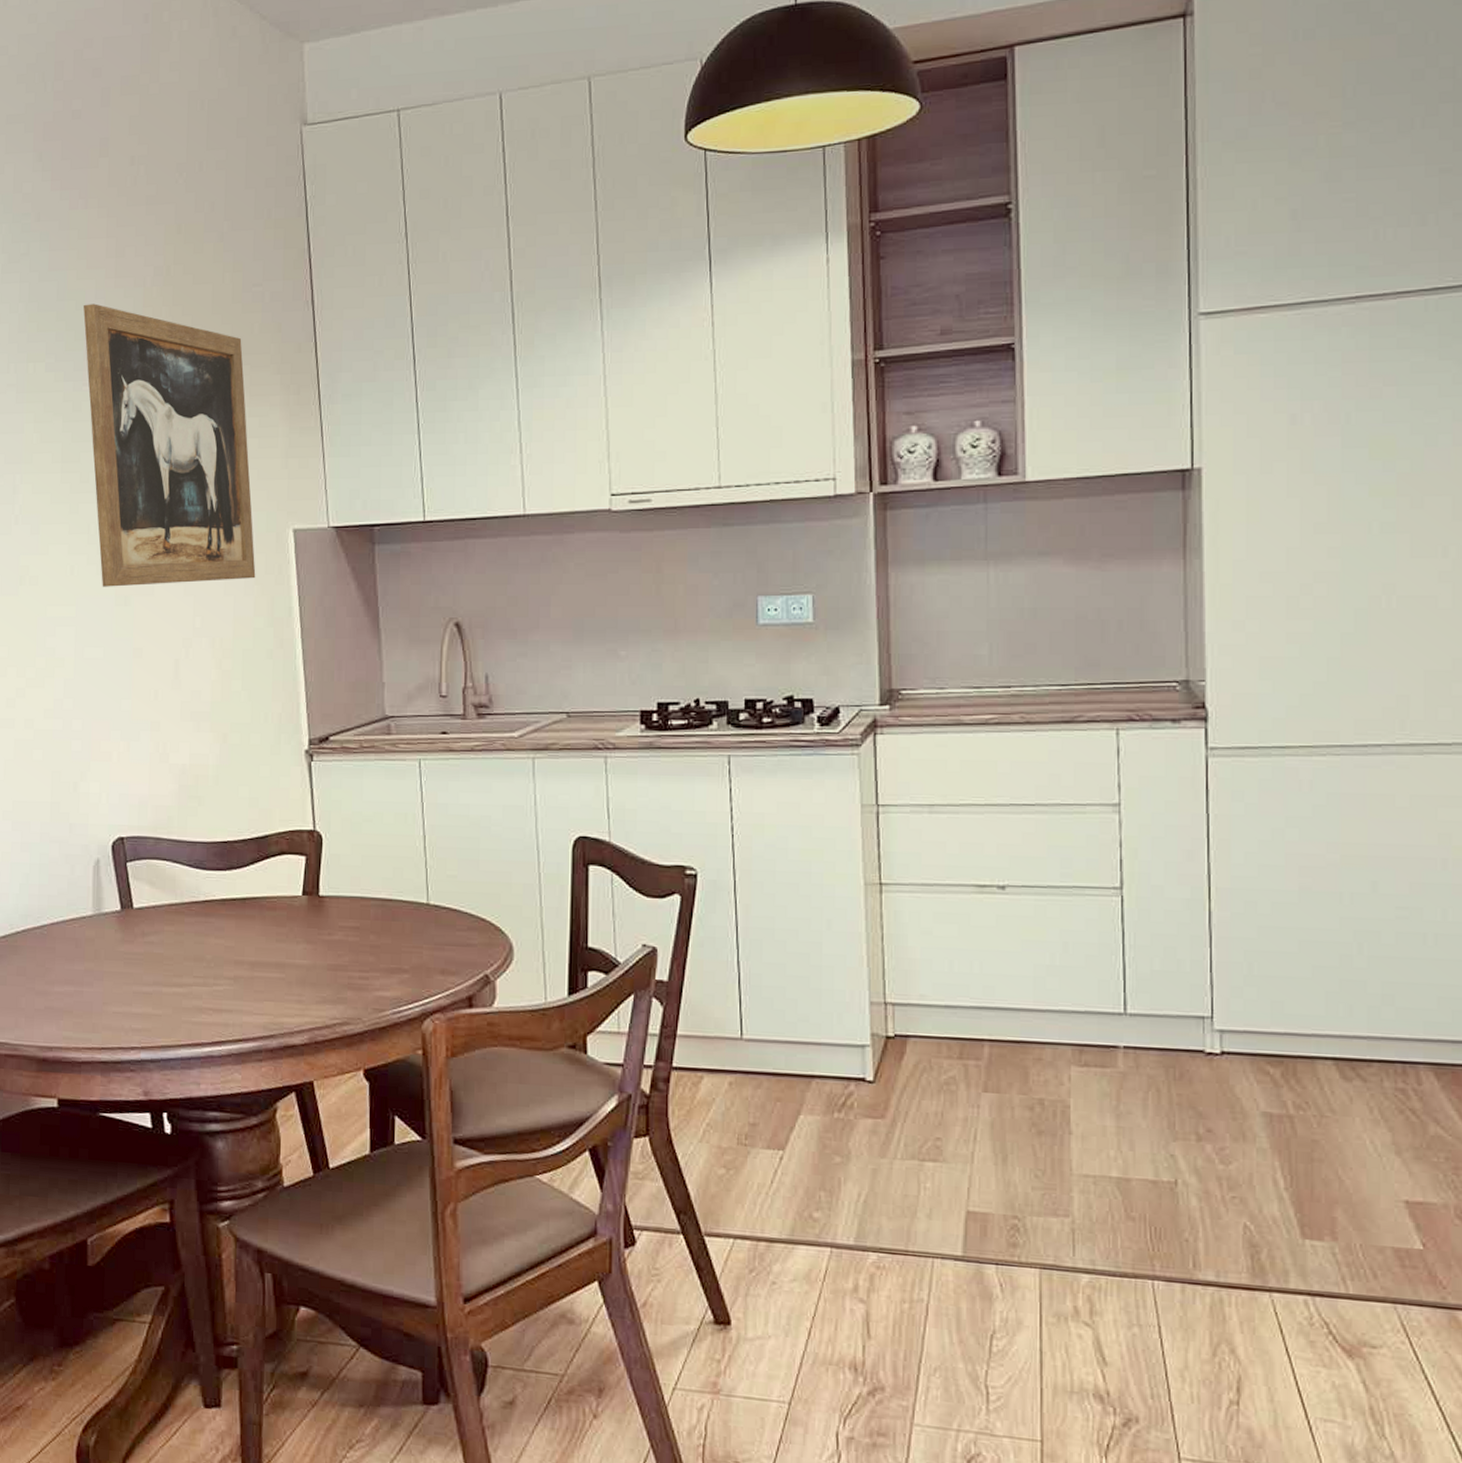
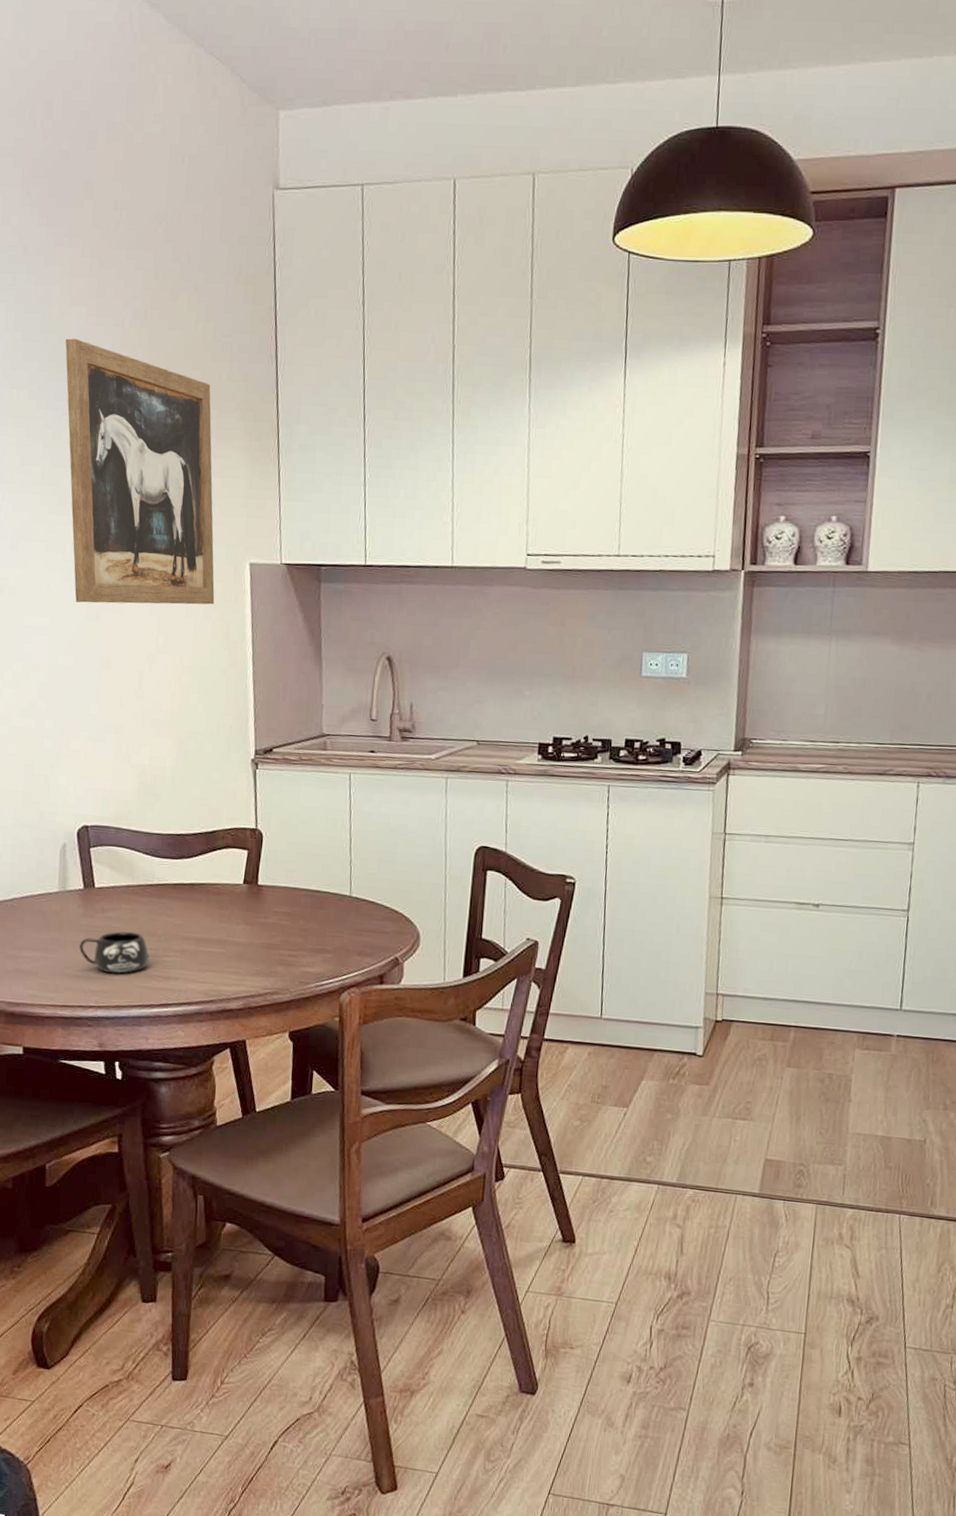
mug: none [117,957,198,1008] -> present [78,931,149,974]

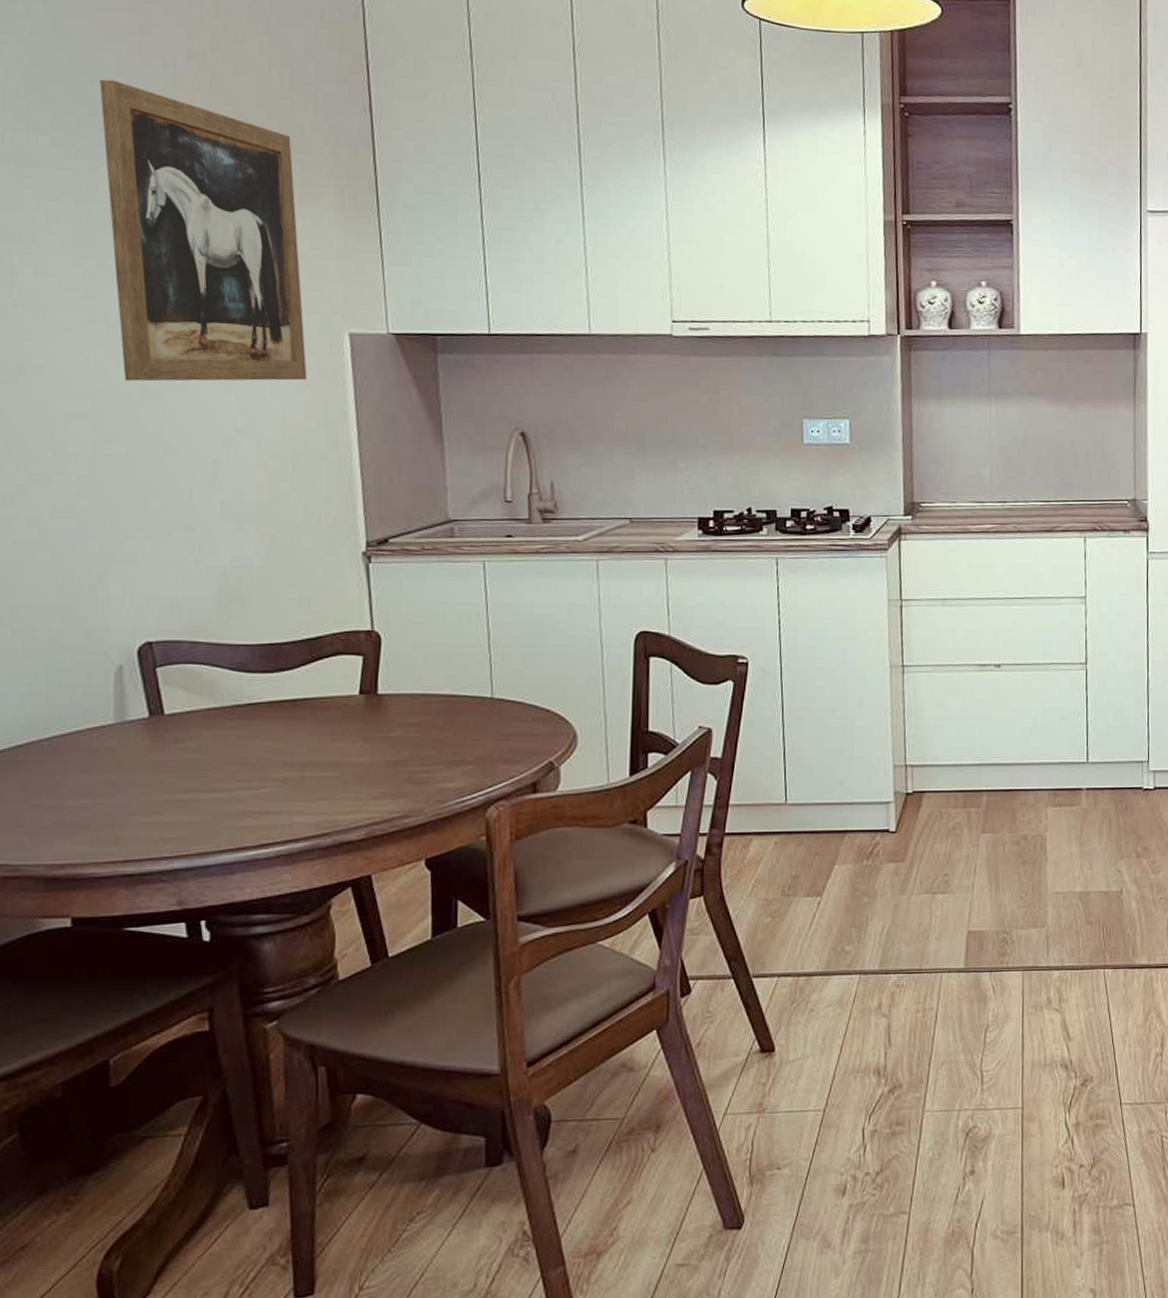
mug: present [78,931,149,974] -> none [145,763,241,814]

